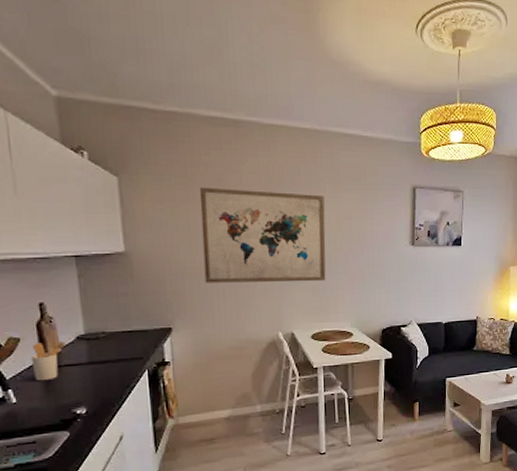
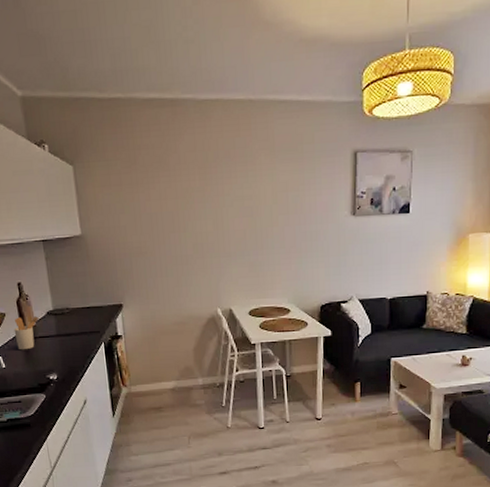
wall art: present [199,187,326,283] -> none [142,168,262,262]

